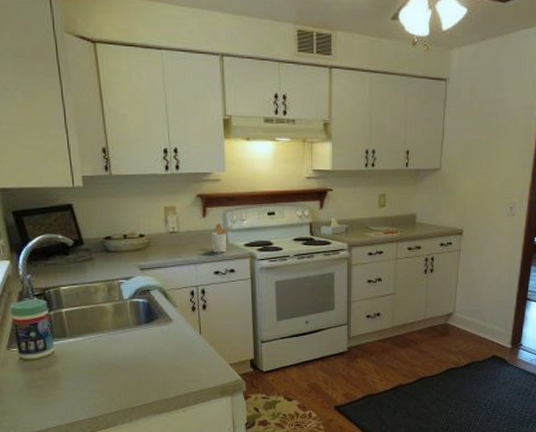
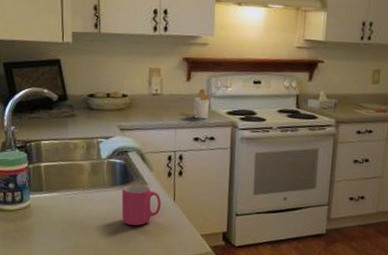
mug: none [147,322,188,362] -> present [121,184,162,226]

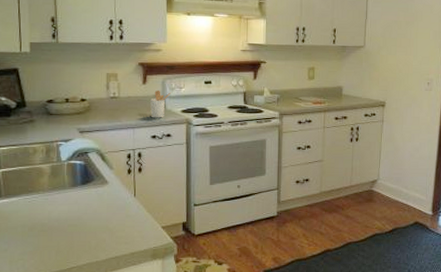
mug: present [121,184,162,226] -> none [82,184,122,223]

